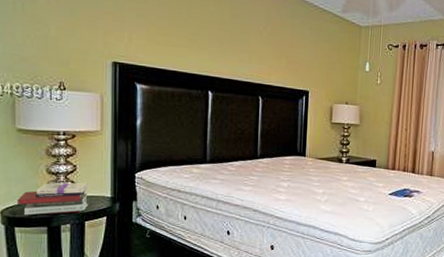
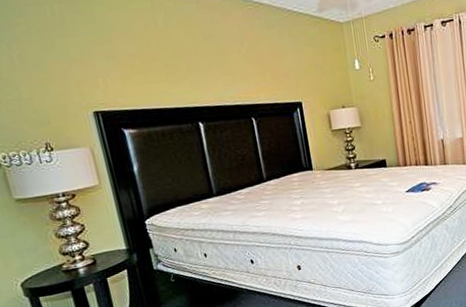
books: present [17,182,88,216] -> none [34,239,106,284]

